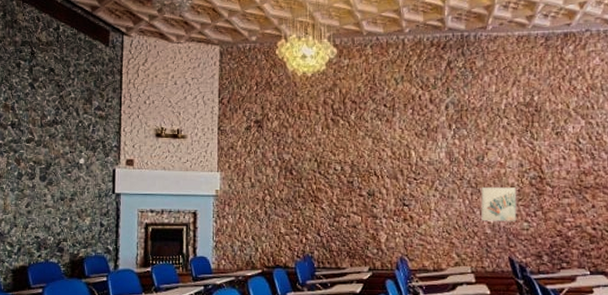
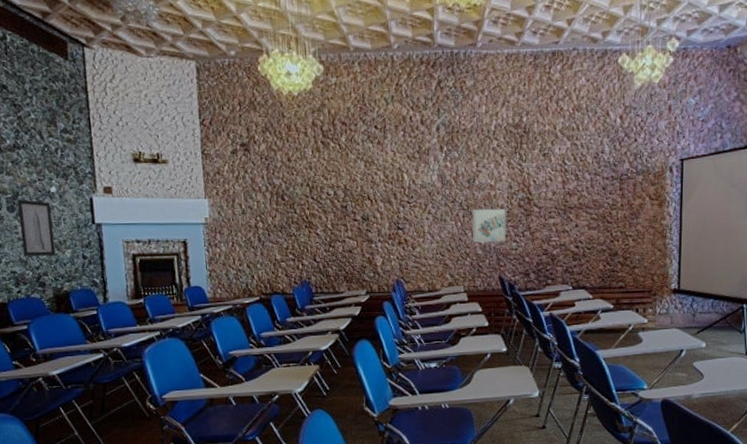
wall art: none [48,169,77,223] -> present [17,199,56,257]

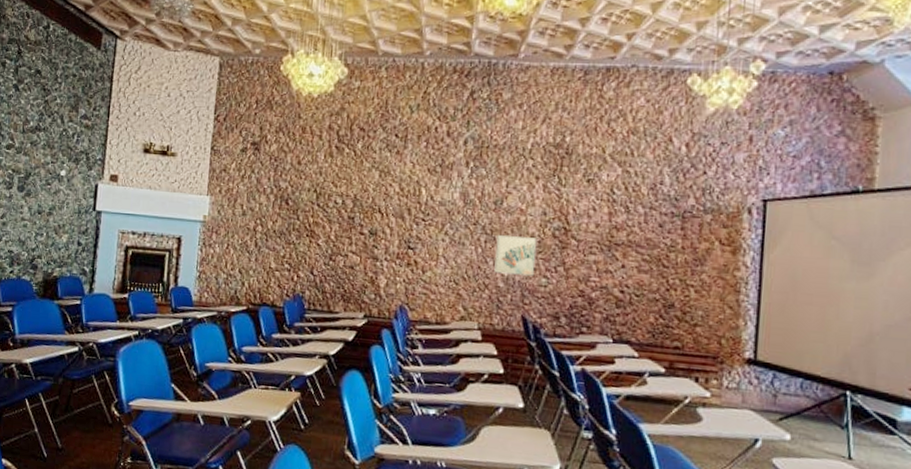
wall art: present [17,199,56,257] -> none [23,179,57,239]

